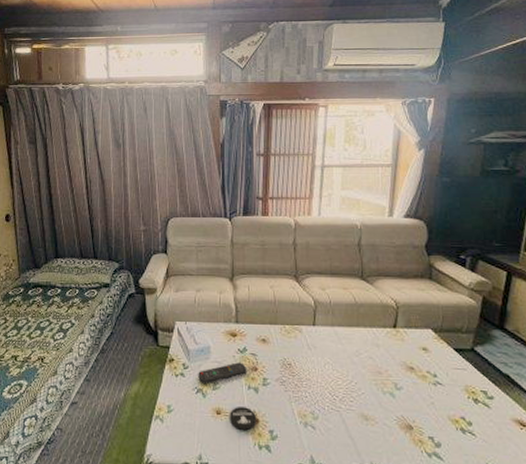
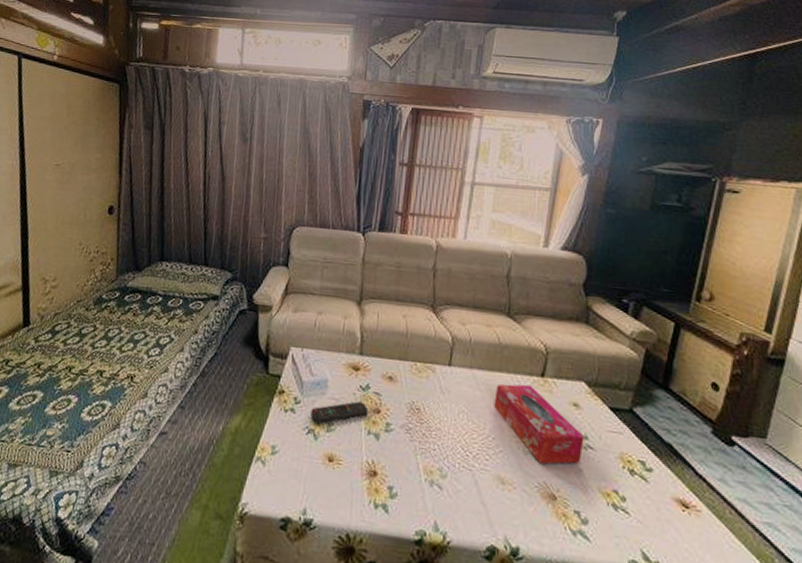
coaster: present [229,407,257,431] -> none [342,454,375,485]
tissue box: none [354,335,434,401] -> present [494,384,584,465]

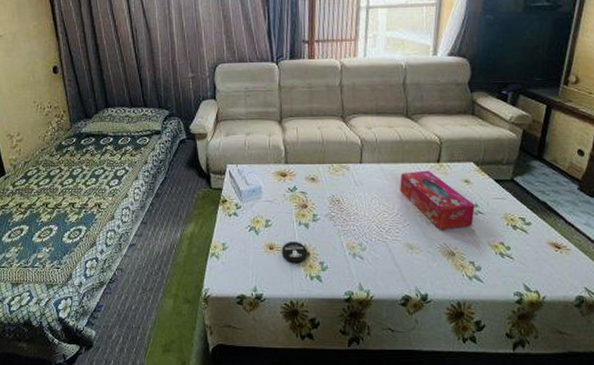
remote control: present [310,401,369,425] -> none [250,201,298,223]
coaster: none [342,454,375,485] -> present [281,242,308,264]

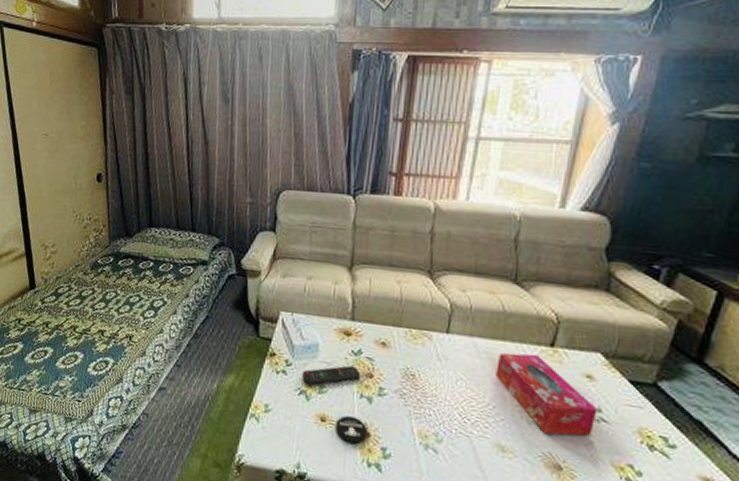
remote control: none [250,201,298,223] -> present [302,365,361,387]

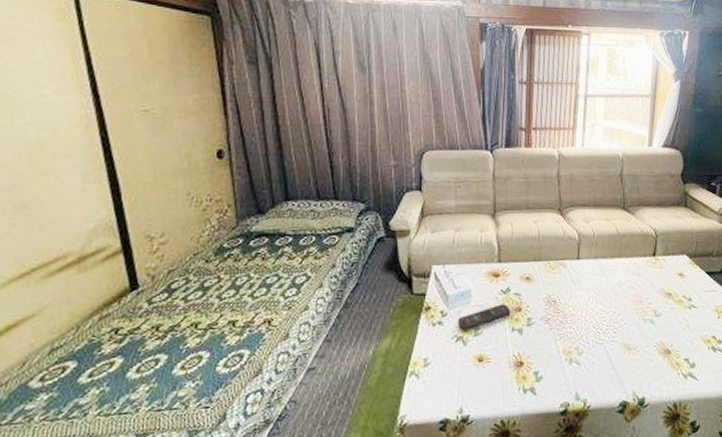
coaster: present [334,416,368,445] -> none [492,350,522,377]
tissue box: present [495,353,598,437] -> none [617,264,689,327]

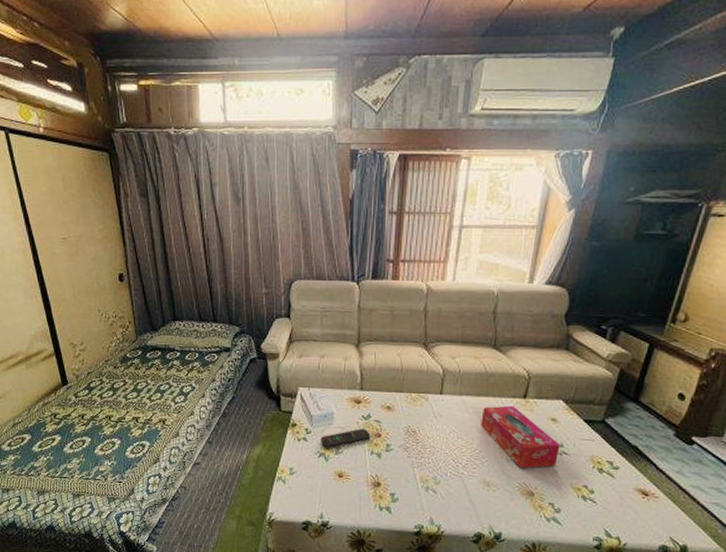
tissue box: none [617,264,689,327] -> present [481,405,560,469]

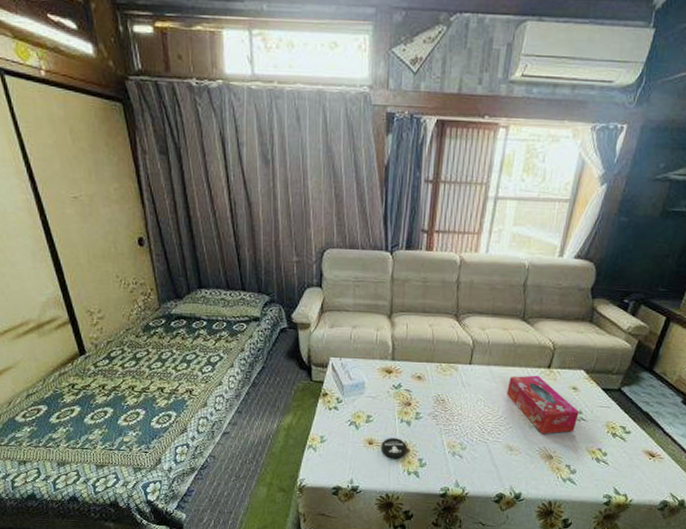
remote control: present [321,428,371,449] -> none [352,398,401,418]
coaster: none [351,471,379,494] -> present [380,438,408,459]

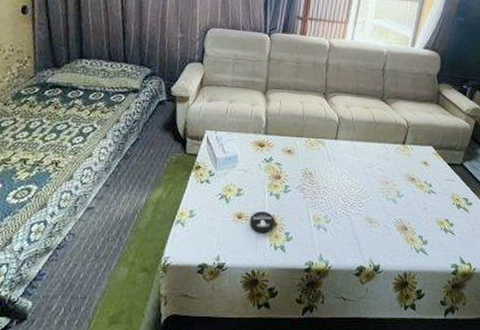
tissue box: present [507,375,579,434] -> none [367,150,429,206]

